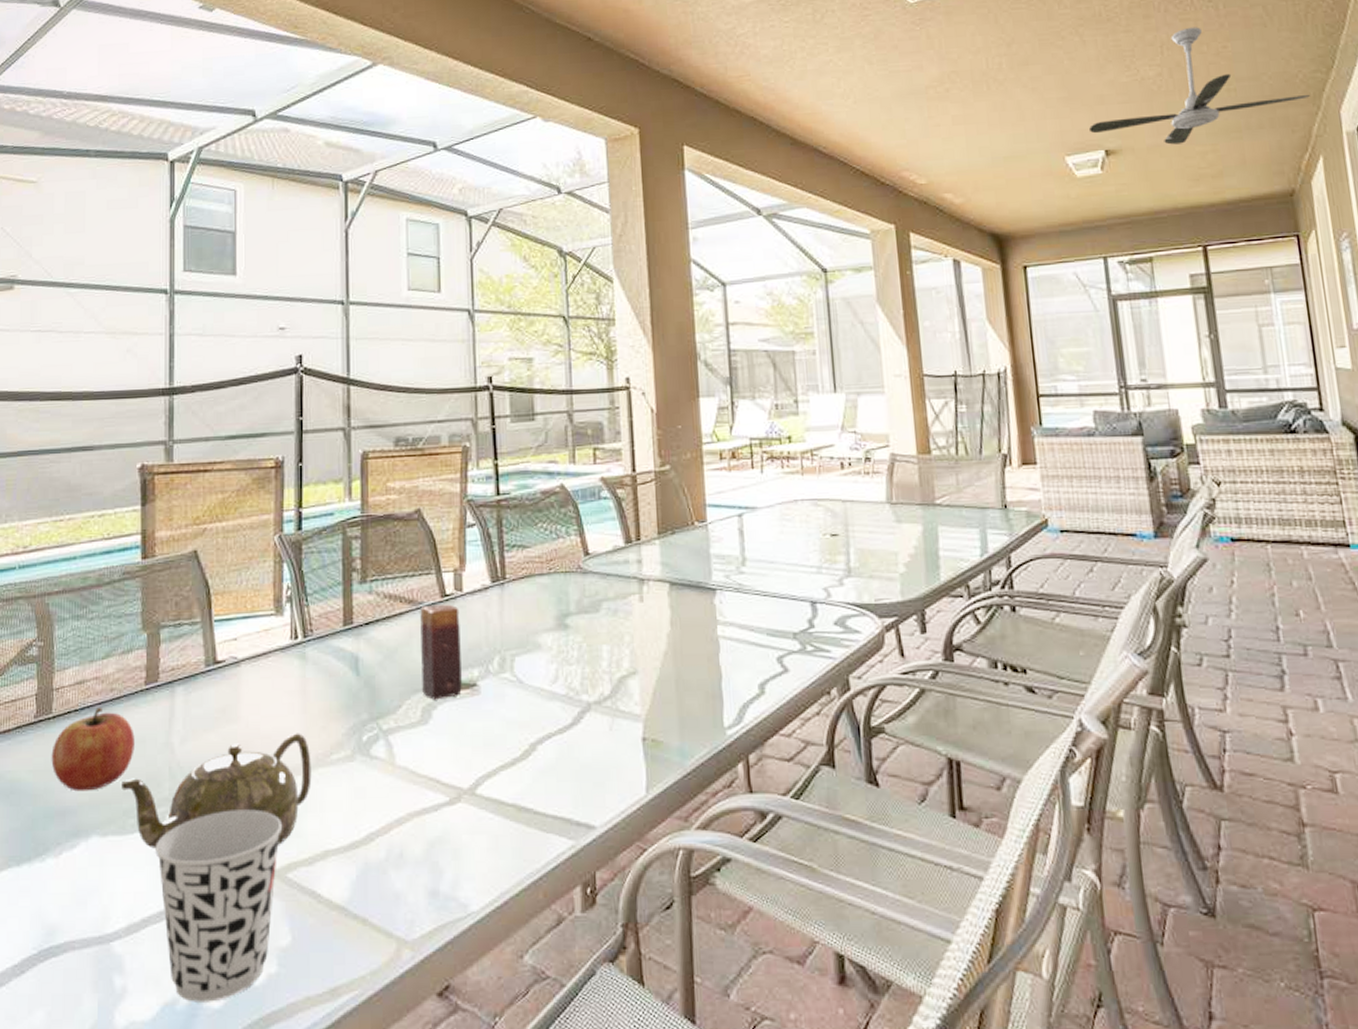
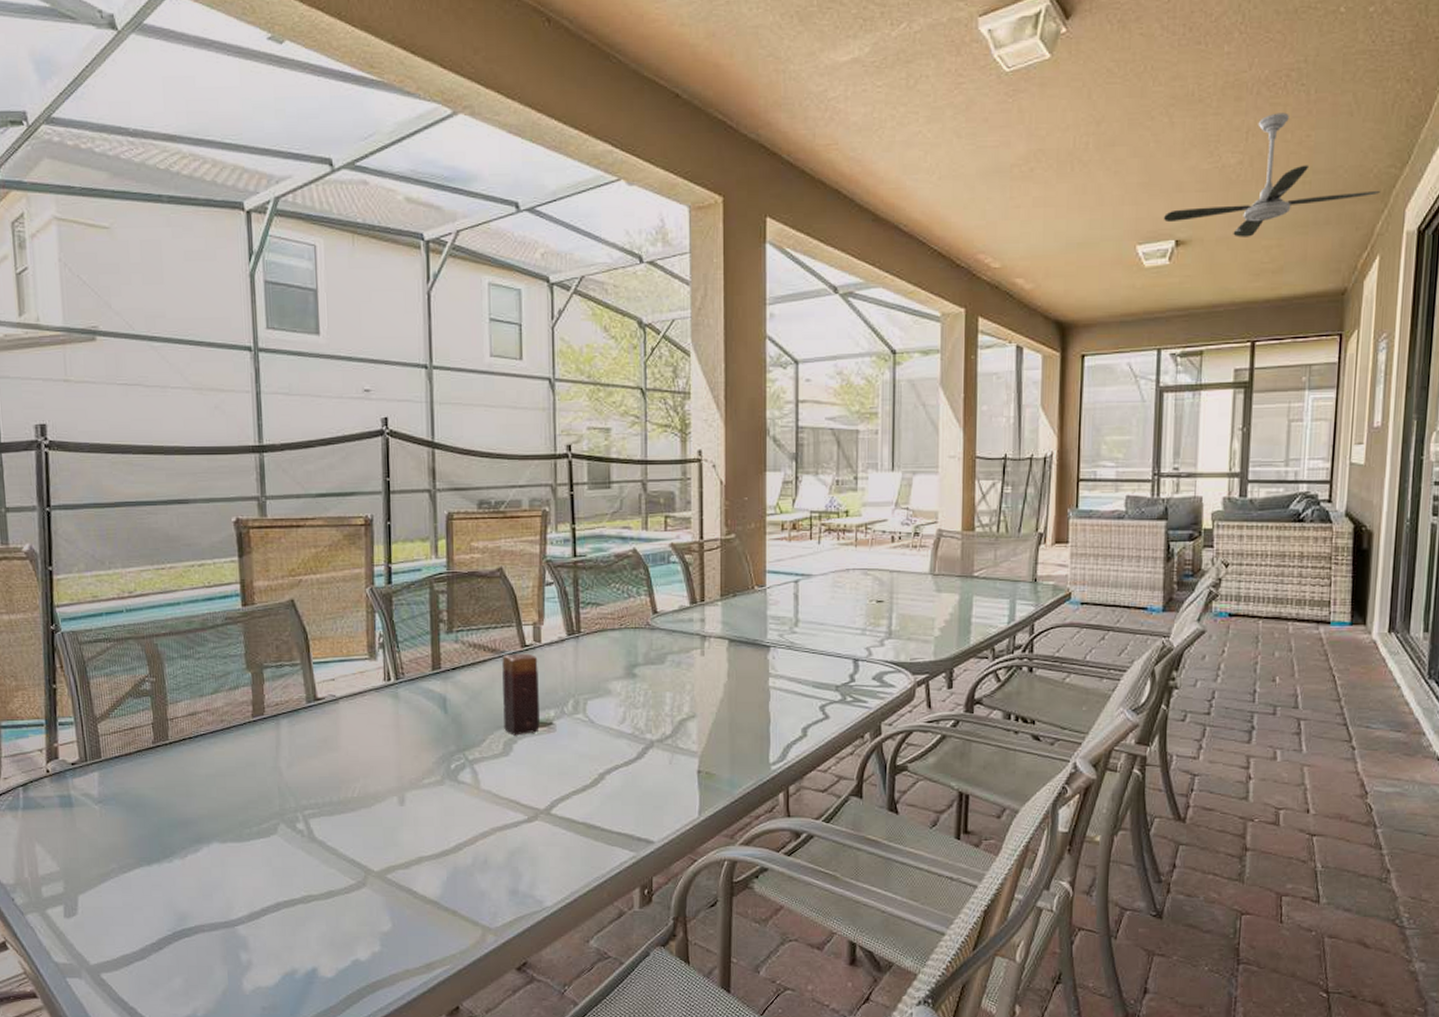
fruit: present [51,708,135,792] -> none [170,736,246,806]
teapot: present [121,733,312,849] -> none [236,761,406,853]
cup: present [155,809,283,1002] -> none [270,823,382,973]

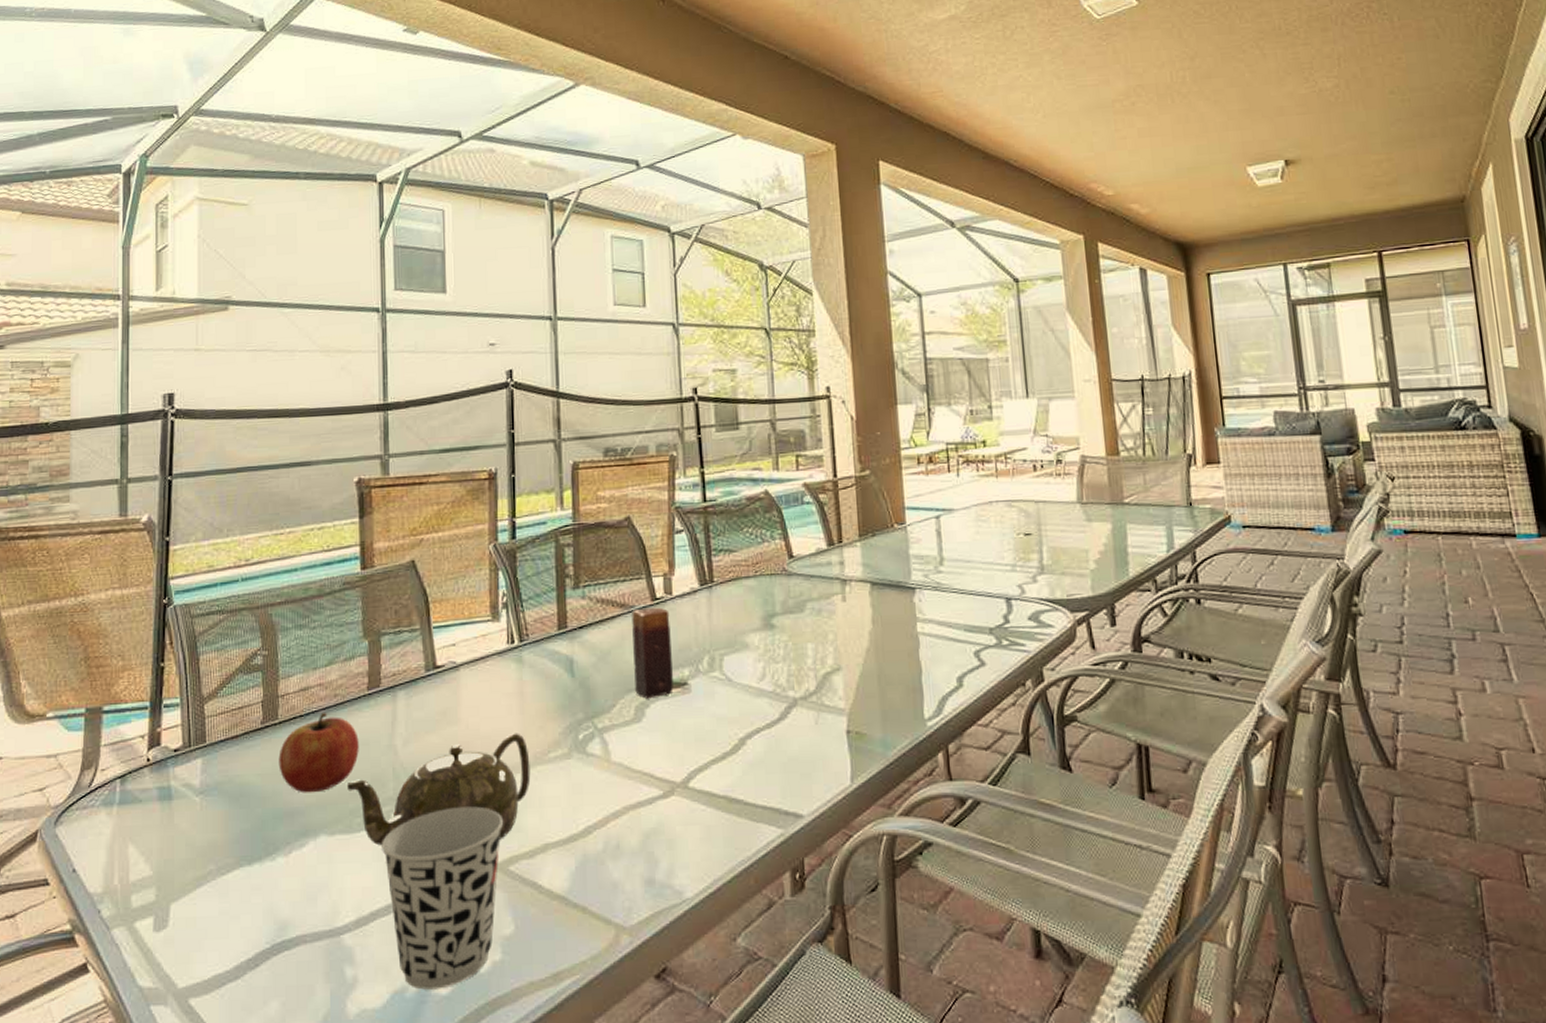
fruit: none [170,736,246,806] -> present [278,713,359,793]
teapot: none [236,761,406,853] -> present [347,733,531,846]
cup: none [270,823,382,973] -> present [382,806,504,990]
ceiling fan: present [1164,112,1380,237] -> none [1270,39,1480,154]

